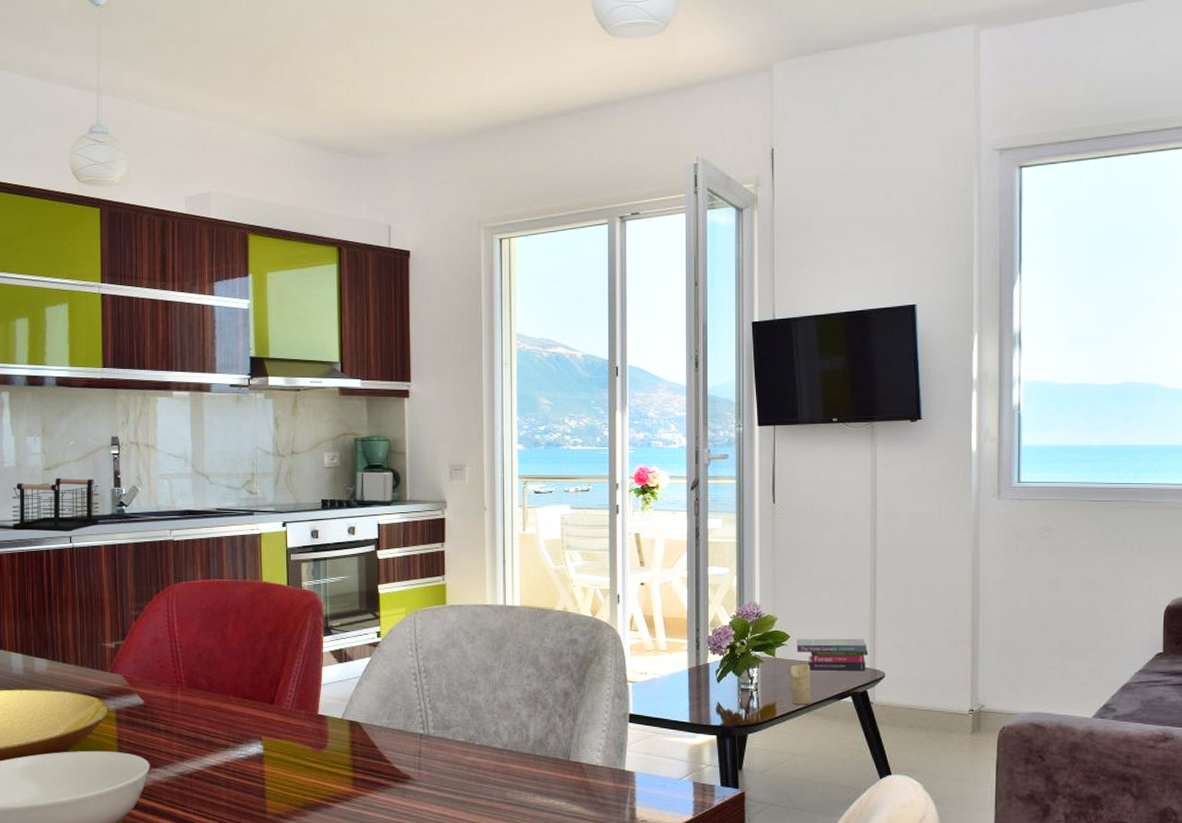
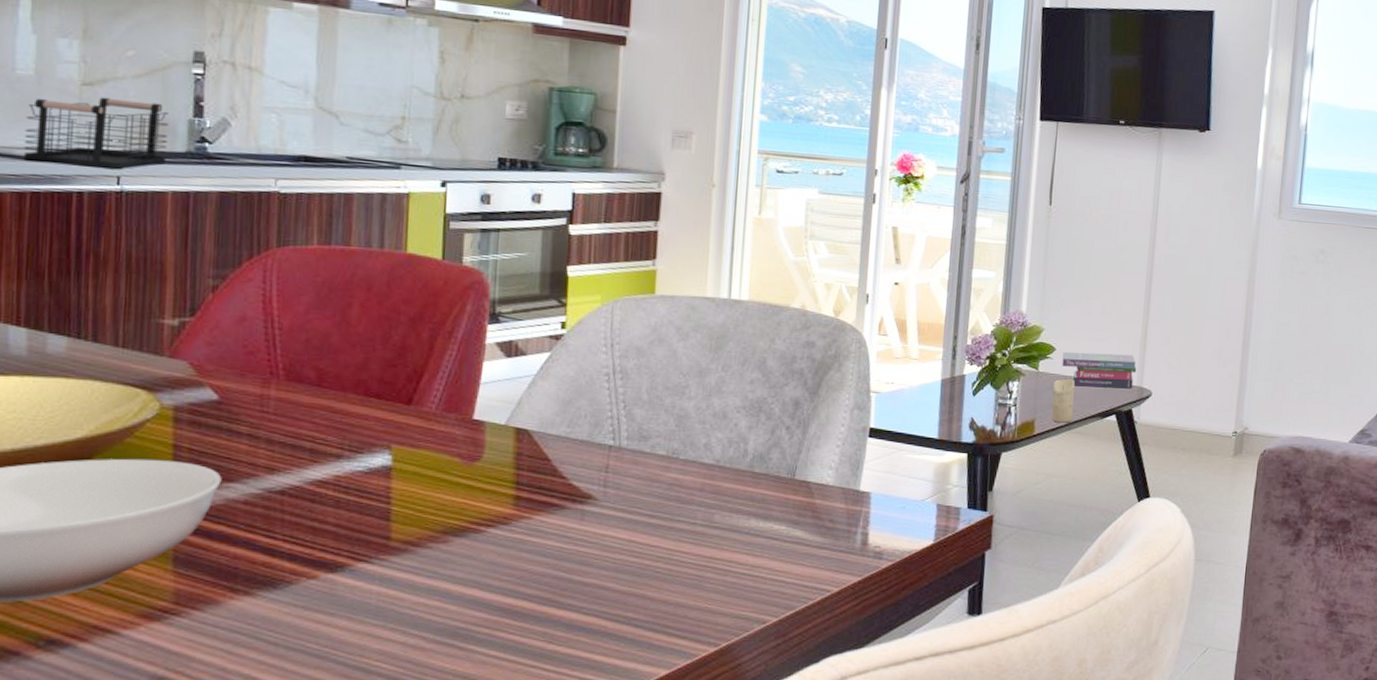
toaster: present [355,469,394,505] -> none [544,125,599,172]

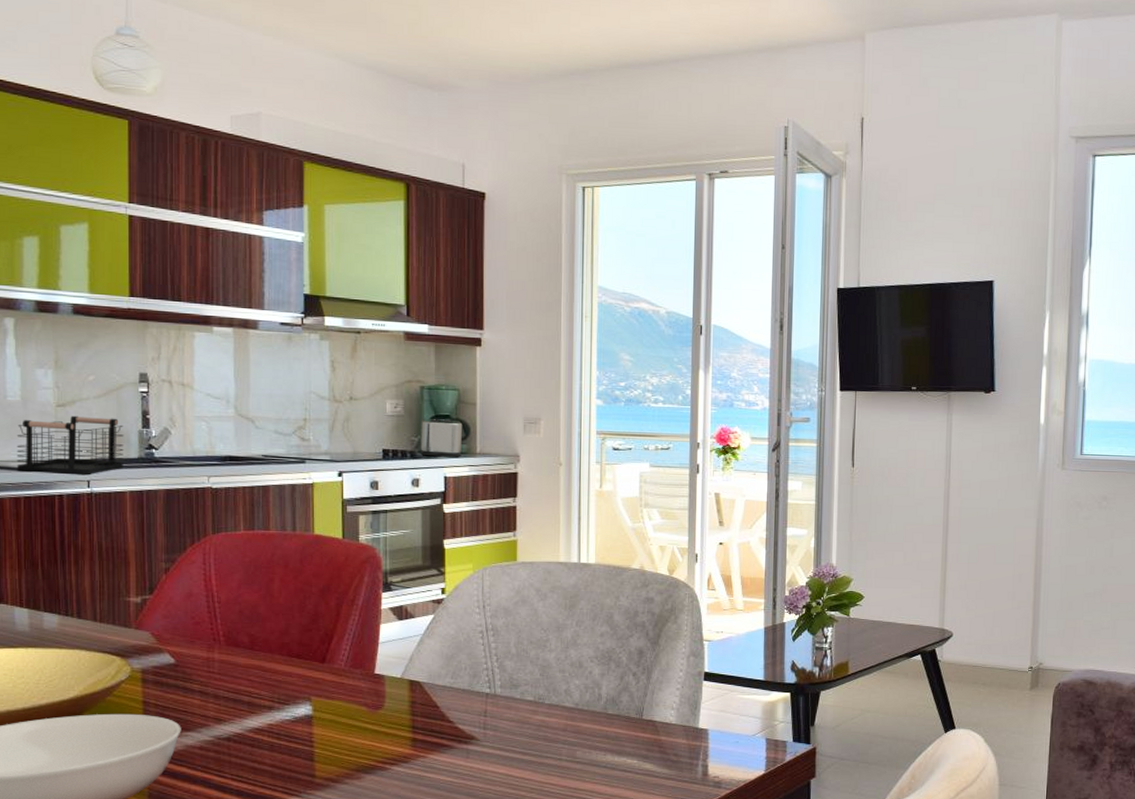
toaster: none [544,125,599,172] -> present [420,419,463,457]
candle: present [1052,378,1075,423] -> none [862,623,883,663]
books: present [1062,351,1137,389] -> none [870,599,938,631]

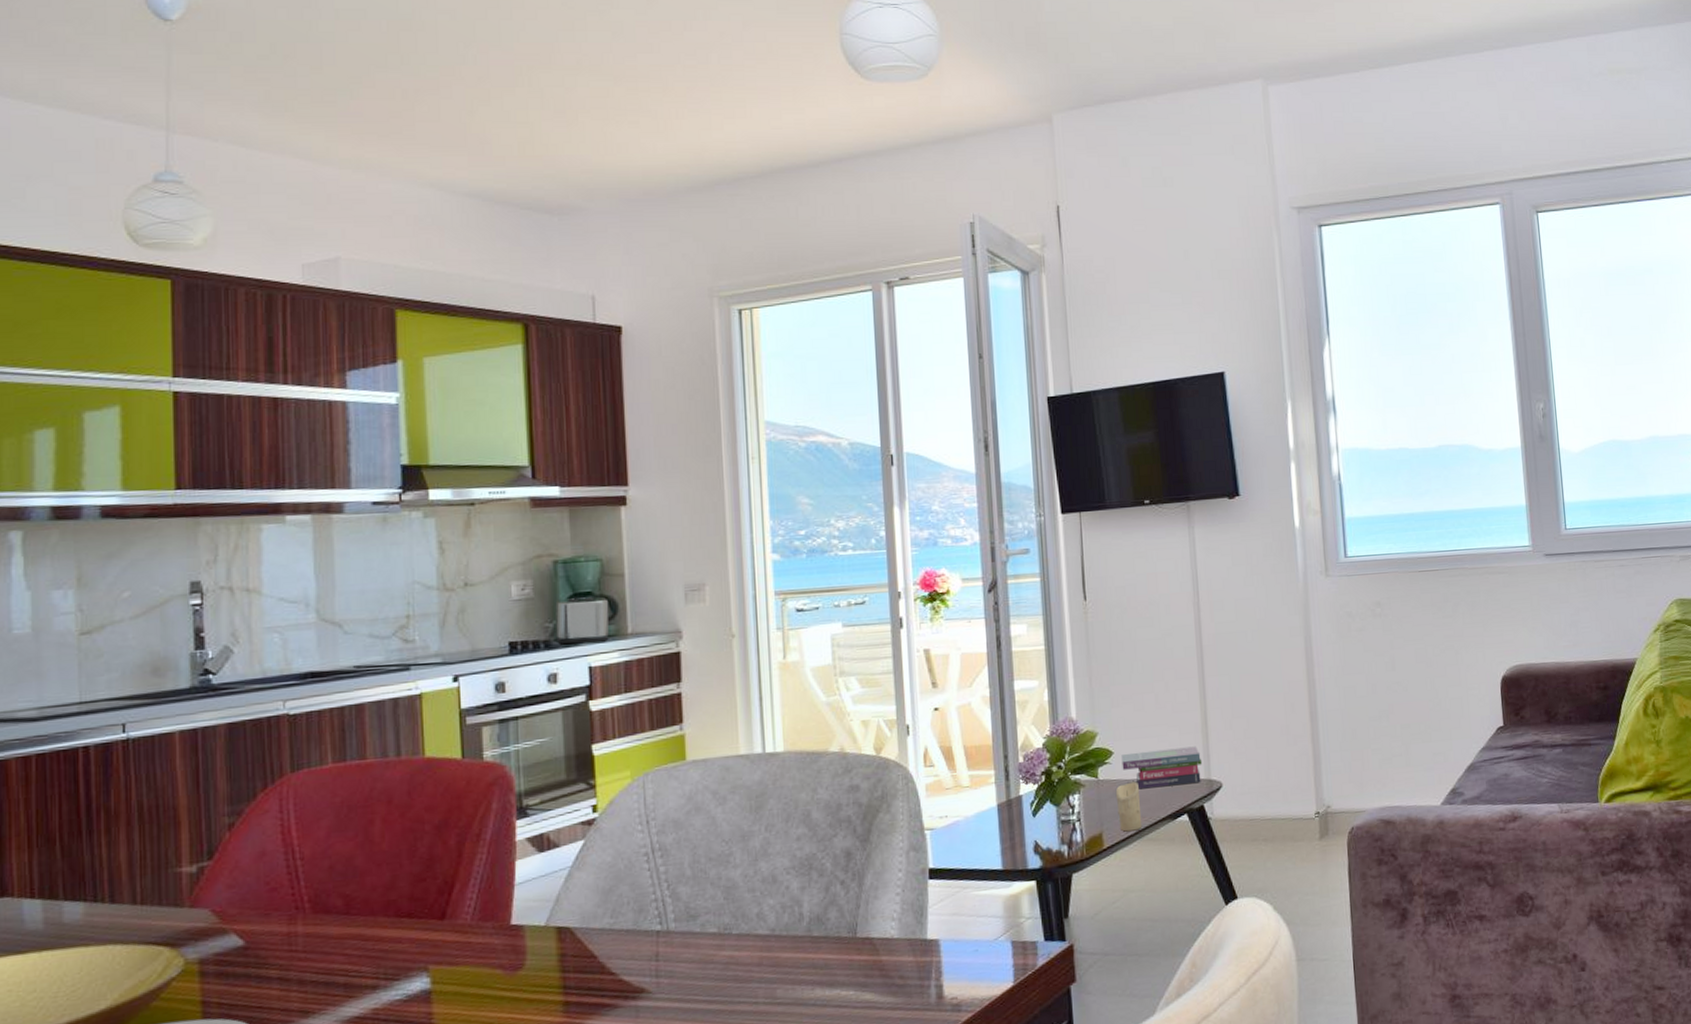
dish rack: present [16,415,124,476] -> none [25,641,172,724]
candle: none [862,623,883,663] -> present [1115,781,1142,832]
books: none [870,599,938,631] -> present [1121,746,1203,790]

